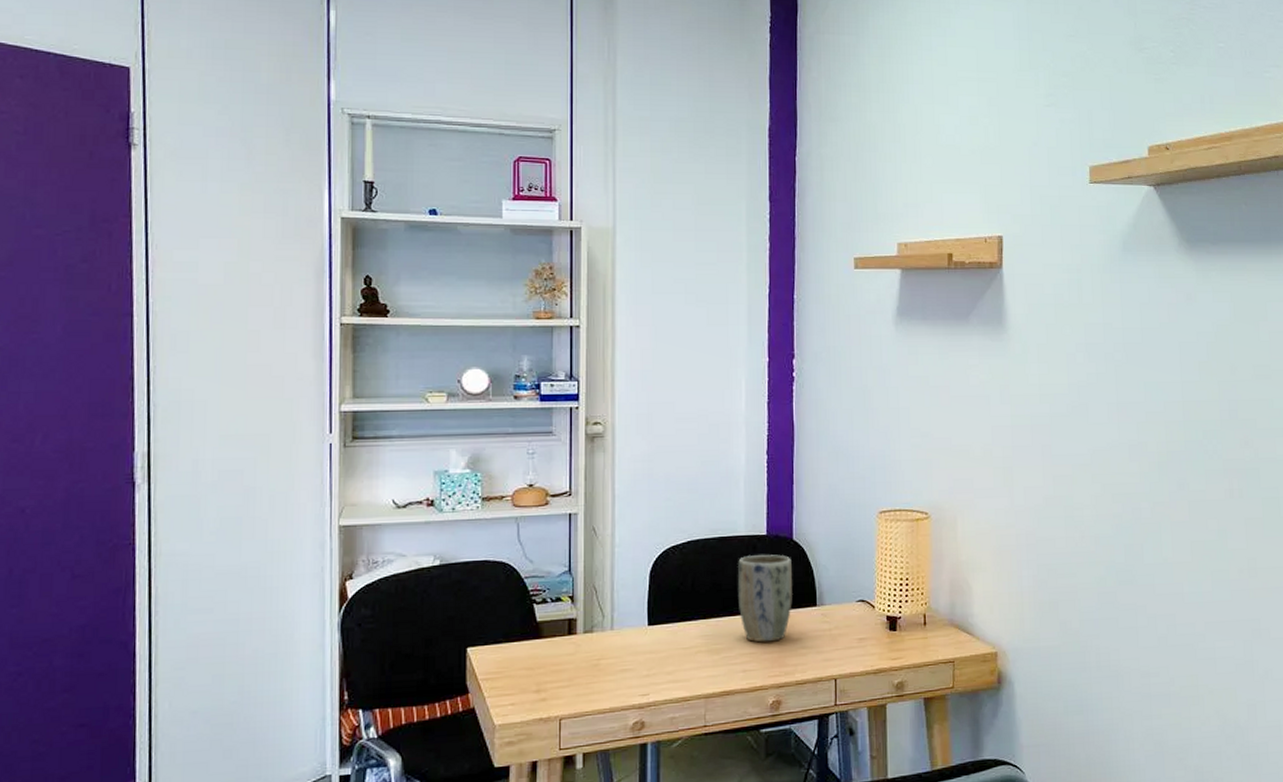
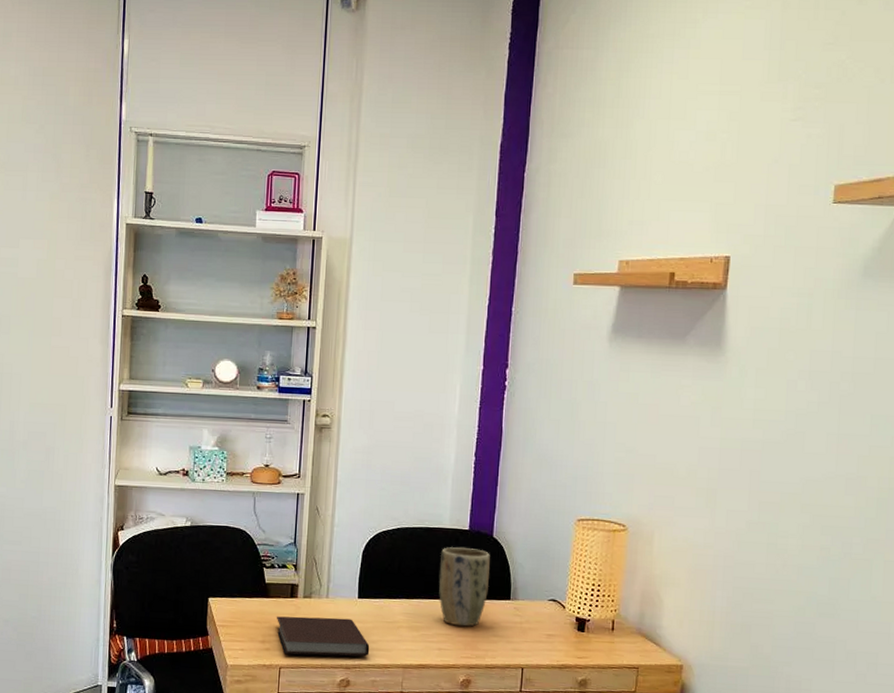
notebook: none [552,650,665,703] -> present [276,616,370,657]

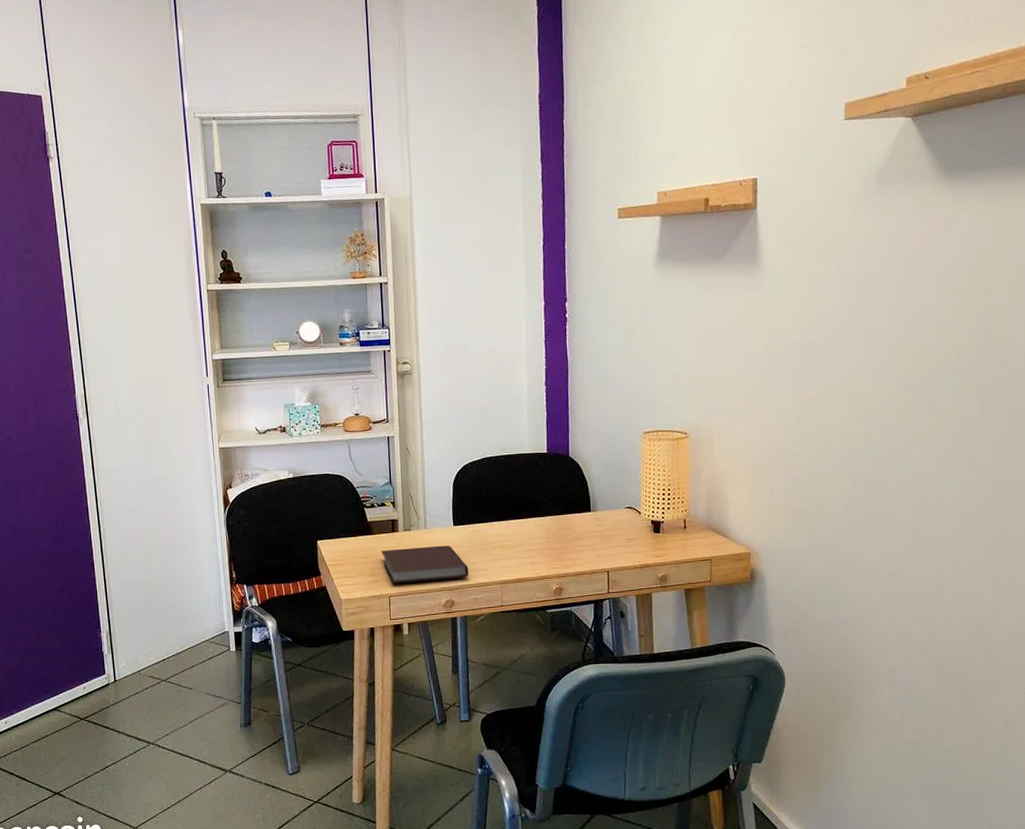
plant pot: present [438,547,490,627] -> none [523,469,570,541]

